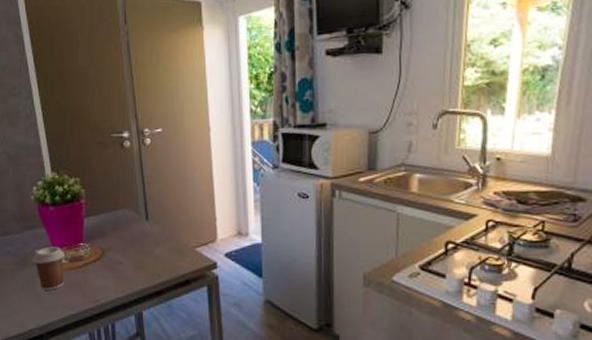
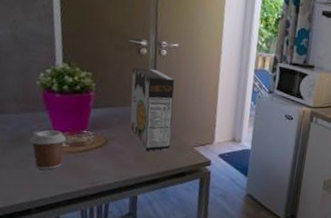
cereal box: none [118,162,170,258] -> present [129,67,175,151]

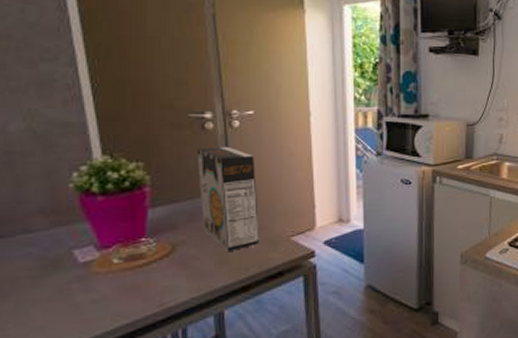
coffee cup: present [30,130,66,170] -> none [69,244,118,298]

